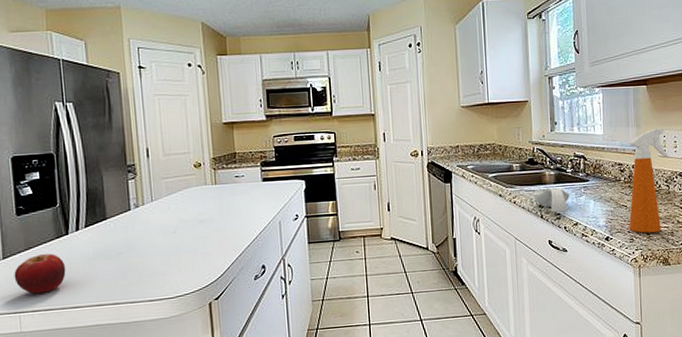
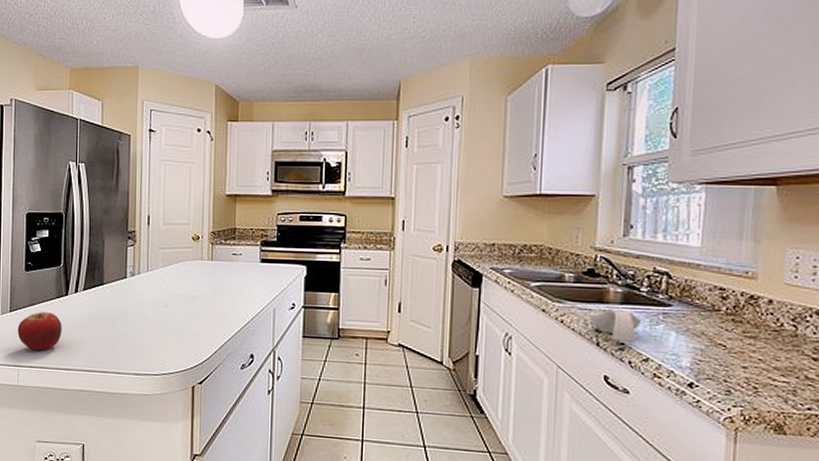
spray bottle: present [629,128,670,233] -> none [726,245,803,387]

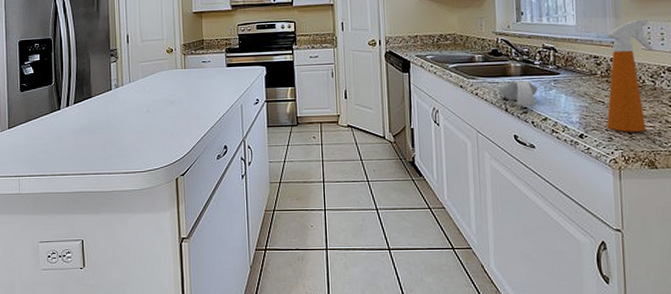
fruit: present [17,312,62,351] -> none [16,126,57,161]
spray bottle: none [726,245,803,387] -> present [606,19,655,132]

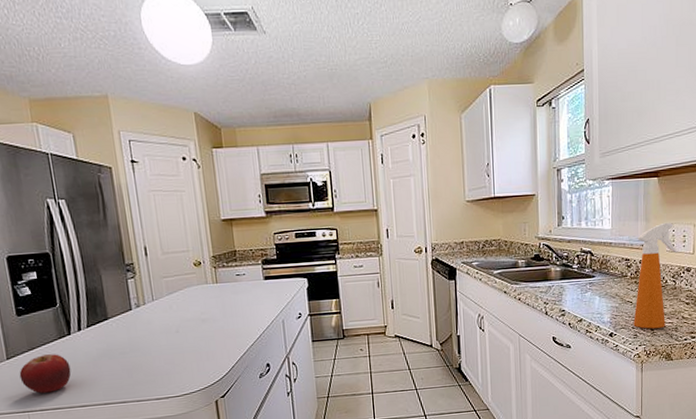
fruit: none [16,126,57,161] -> present [19,354,71,393]
spoon rest: present [497,80,538,106] -> none [538,284,575,309]

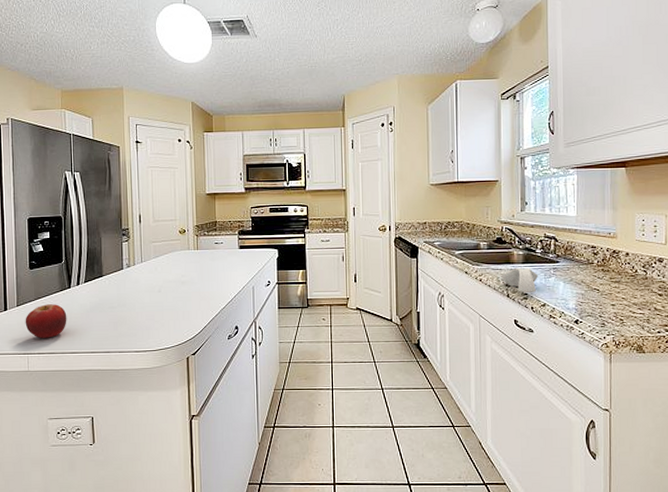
spoon rest: none [538,284,575,309] -> present [500,267,538,293]
spray bottle: present [633,222,678,329] -> none [601,211,648,318]

